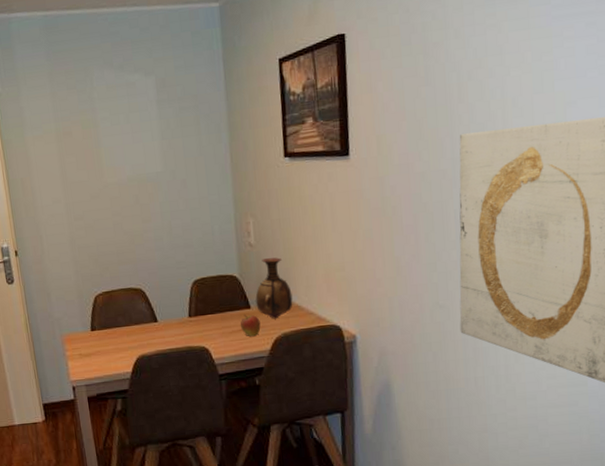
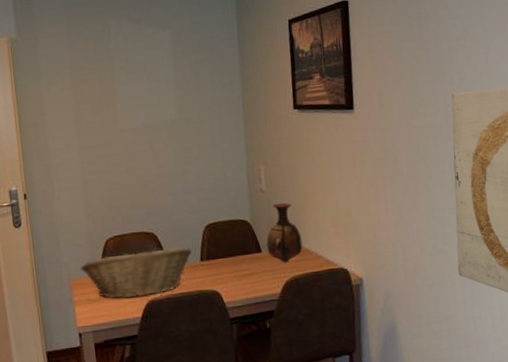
fruit basket: none [72,303,180,354] -> present [81,247,192,298]
apple: present [240,315,261,336] -> none [251,258,272,280]

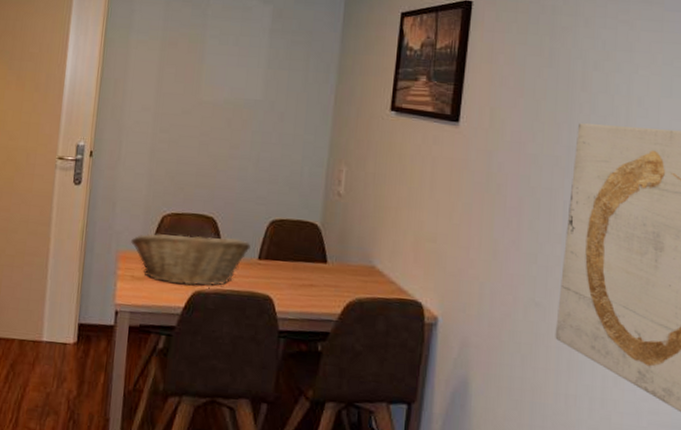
vase: present [266,203,303,263] -> none [333,212,375,281]

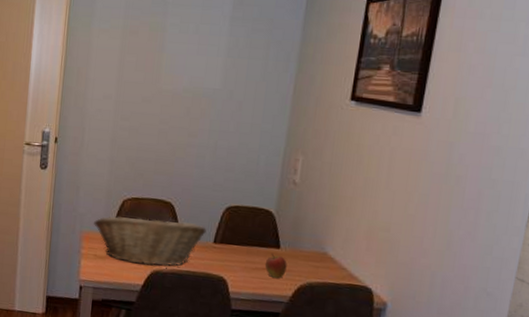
apple: none [312,269,335,295] -> present [264,254,287,278]

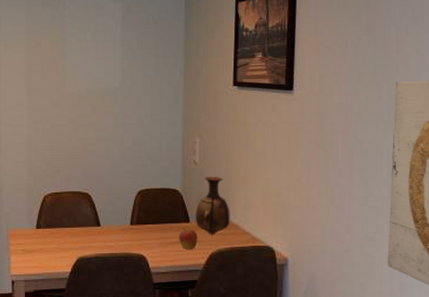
fruit basket: present [94,215,207,266] -> none [19,207,123,253]
vase: none [286,200,328,266] -> present [195,177,230,235]

